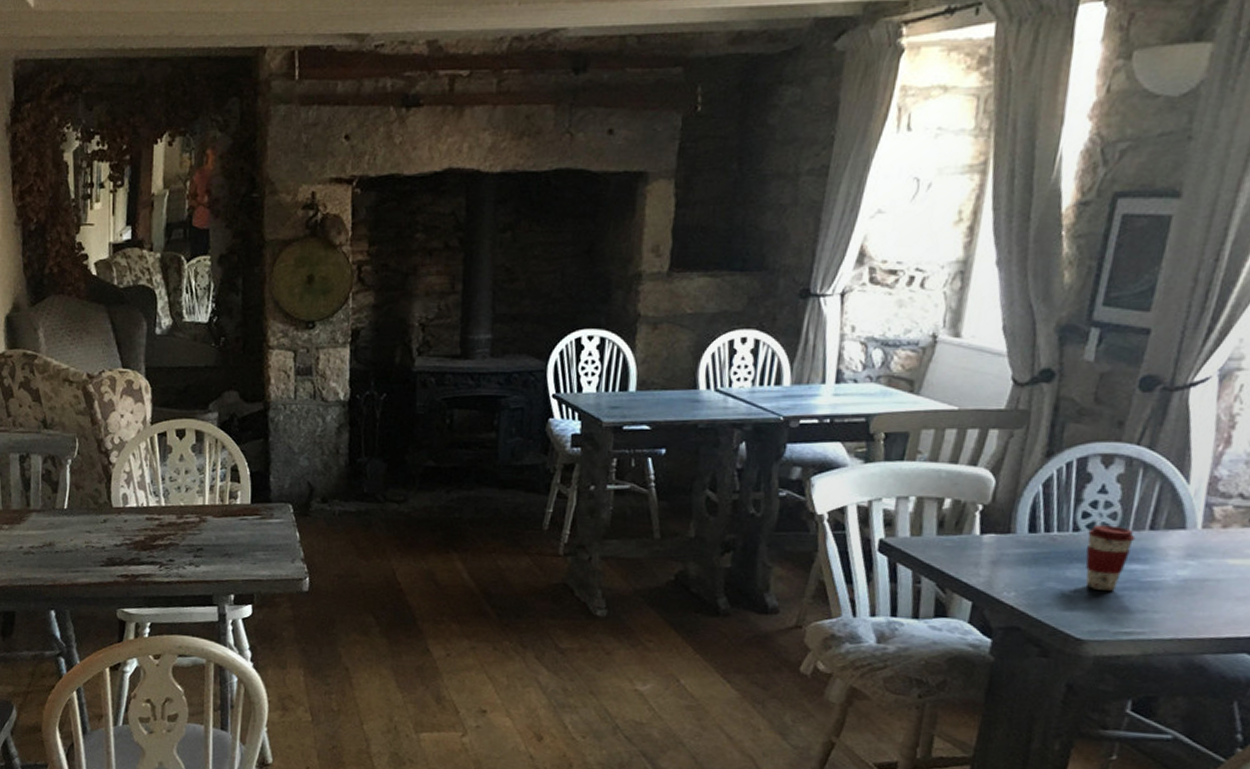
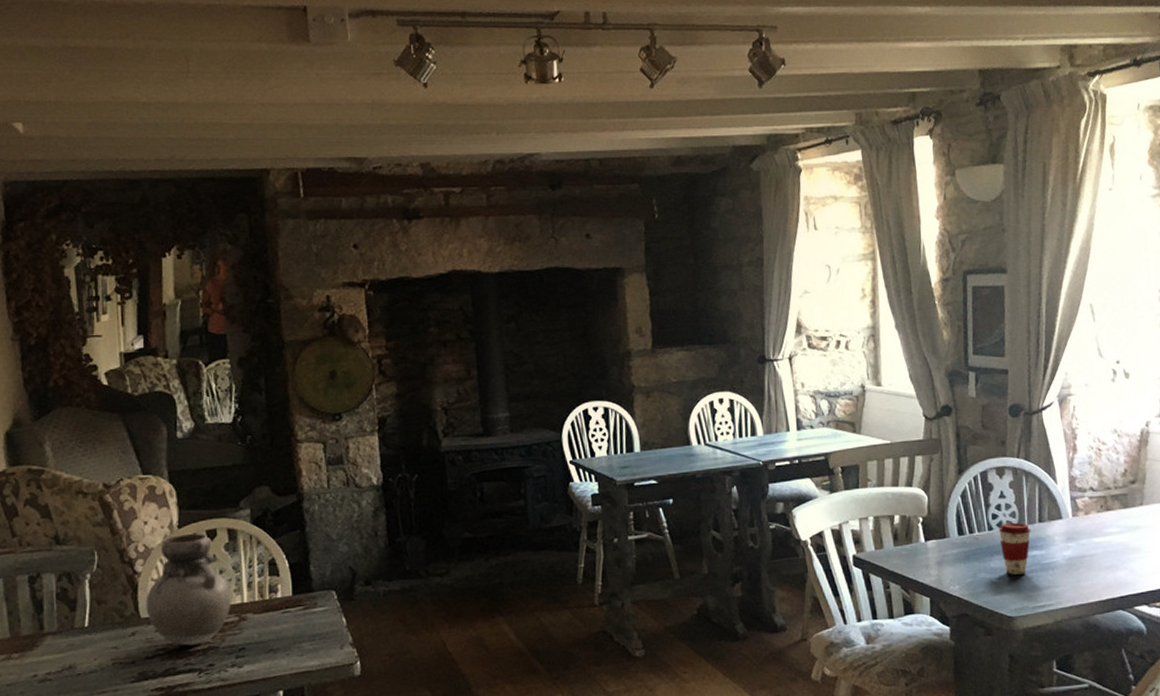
vase: none [117,430,194,540] -> present [145,533,231,646]

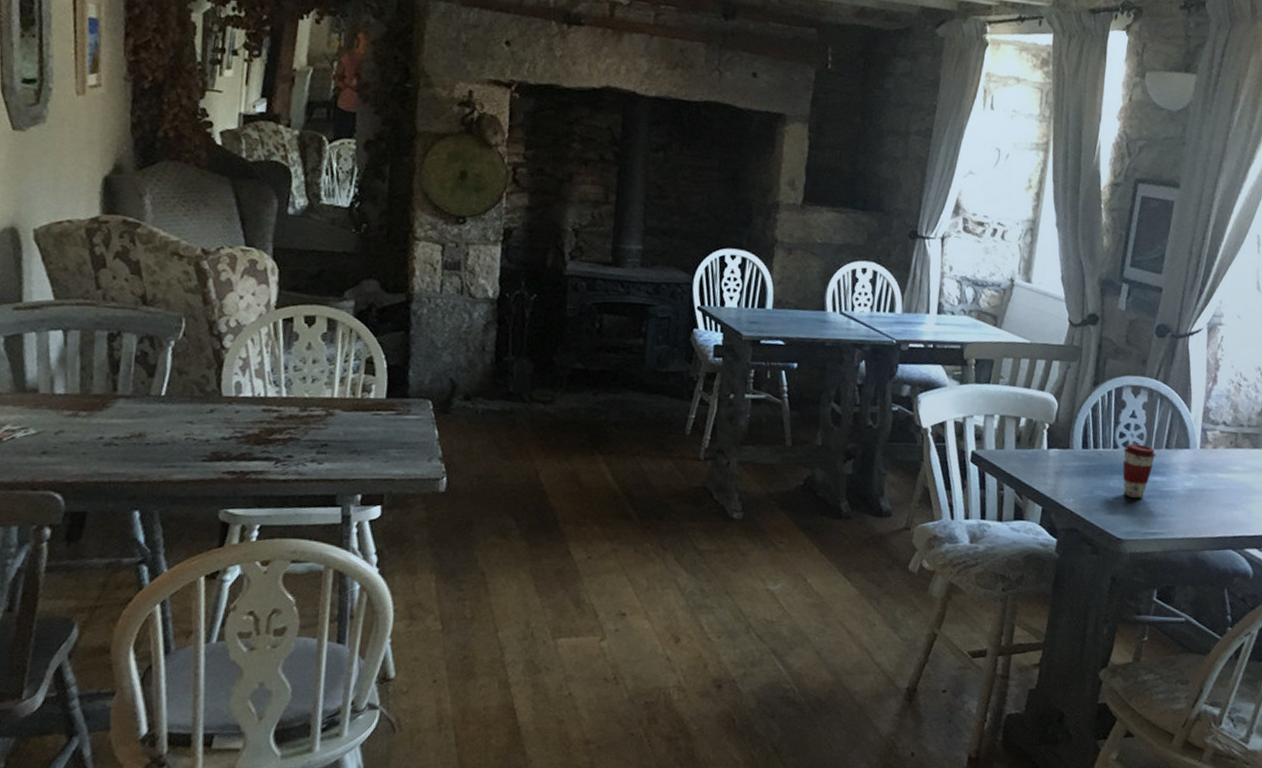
vase: present [145,533,231,646] -> none [229,315,322,434]

